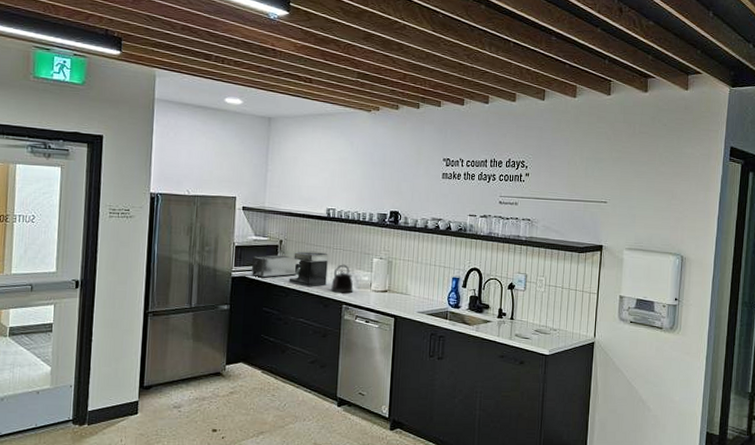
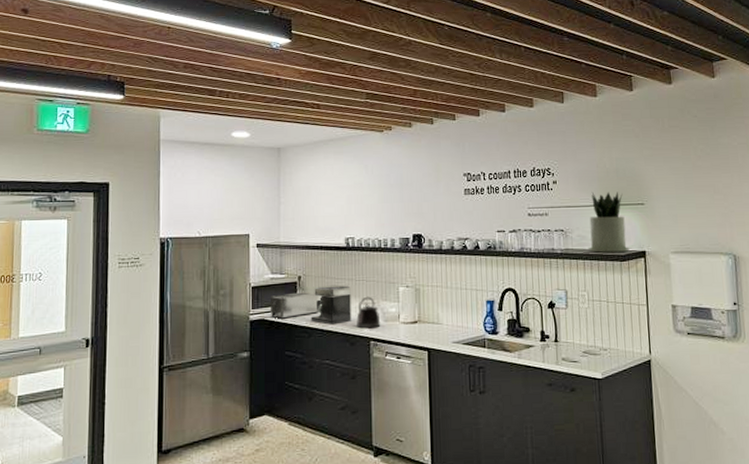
planter: none [550,187,589,244] -> present [588,191,631,253]

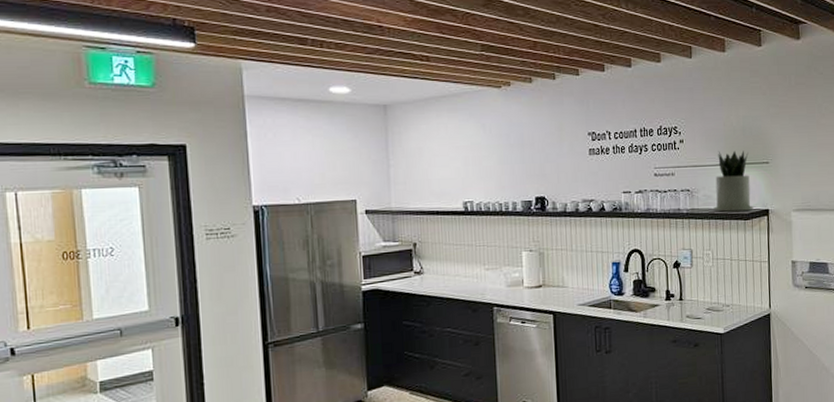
toaster: present [271,291,319,319] -> none [384,258,437,288]
coffee maker: present [311,284,351,325] -> none [429,251,473,292]
kettle: present [356,296,381,329] -> none [478,262,504,295]

